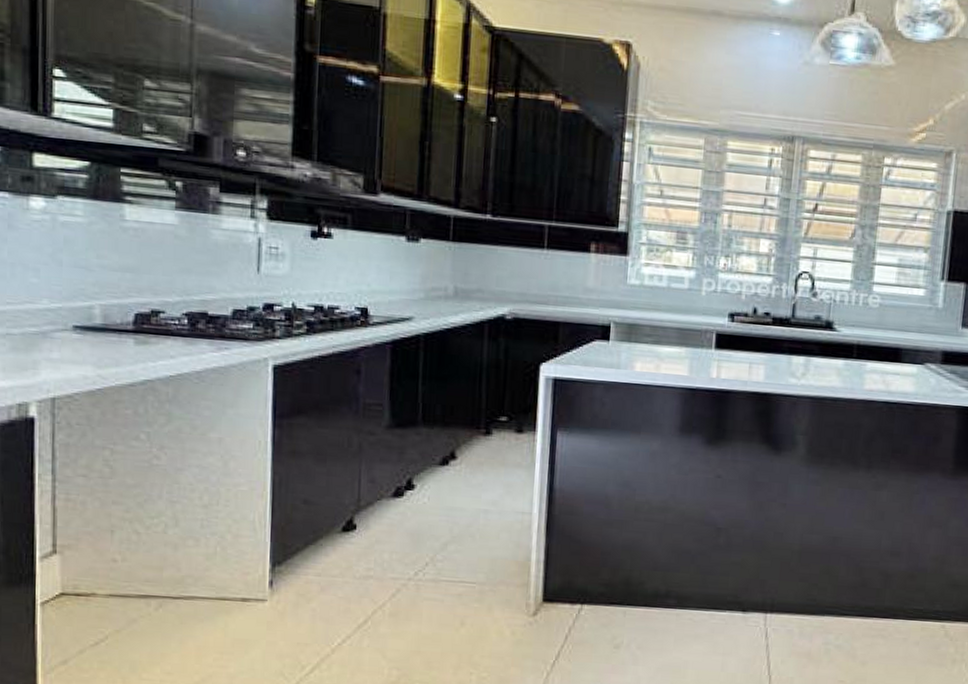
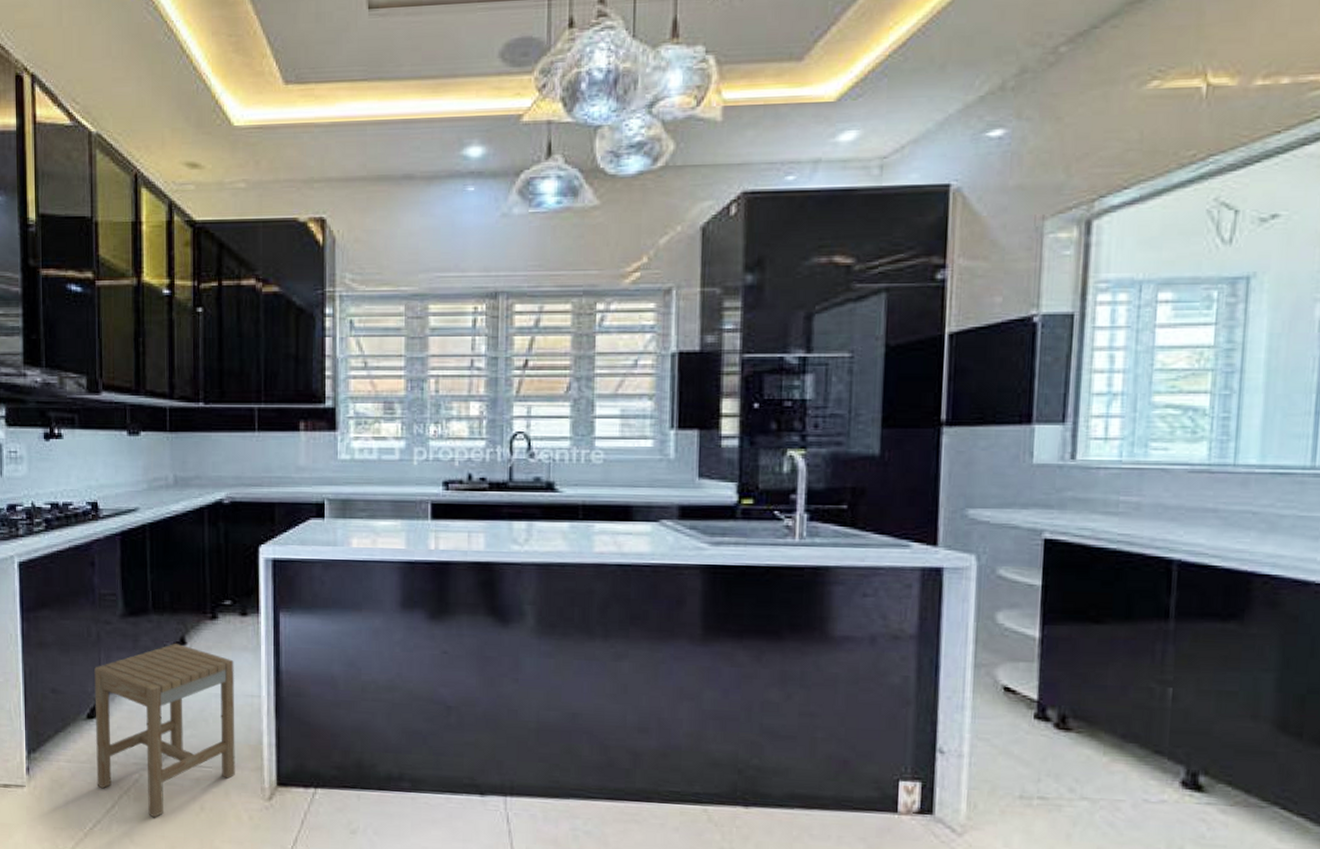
stool: none [349,457,506,633] -> present [94,643,235,818]

